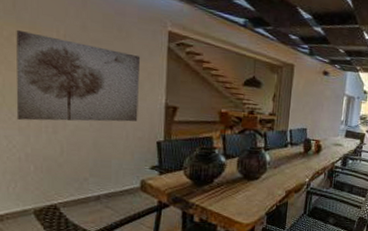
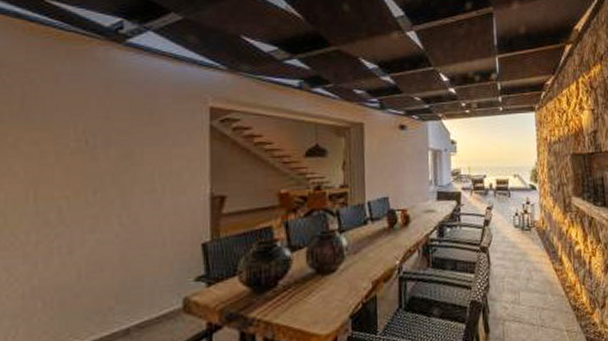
wall art: present [16,29,141,122] -> none [21,132,178,243]

